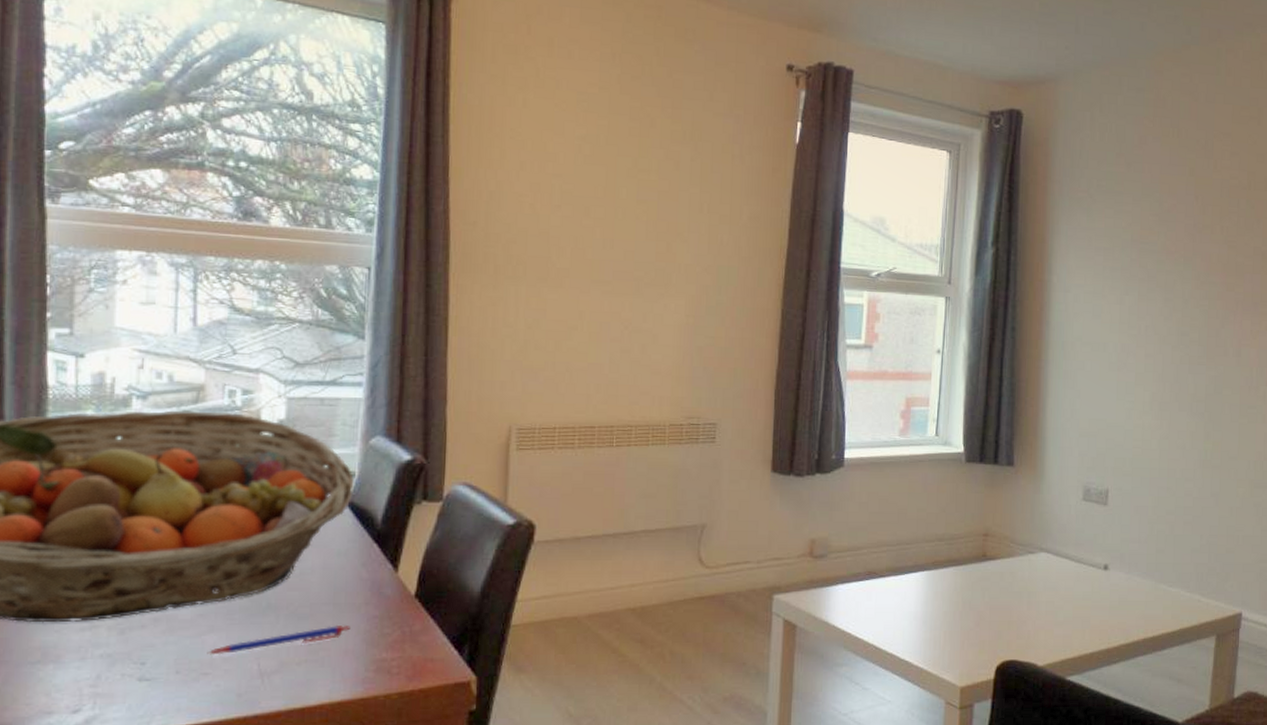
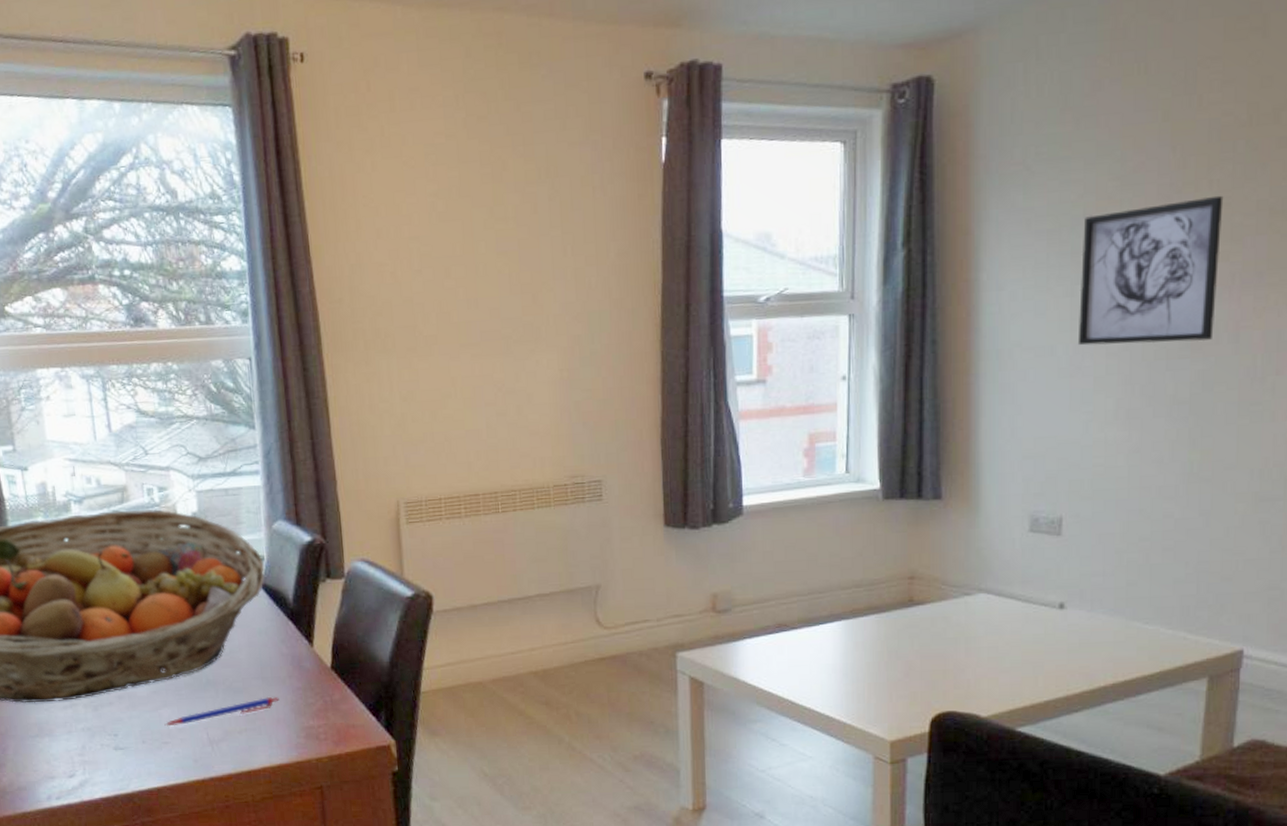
wall art: none [1124,239,1231,353] -> present [1077,195,1224,346]

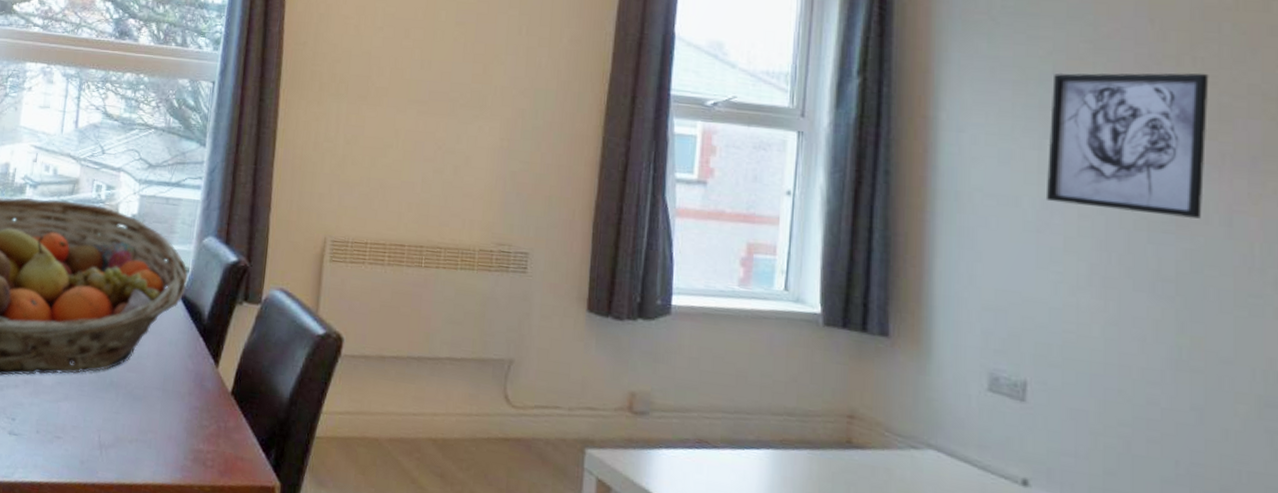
pen: present [164,697,279,727] -> none [61,410,175,425]

